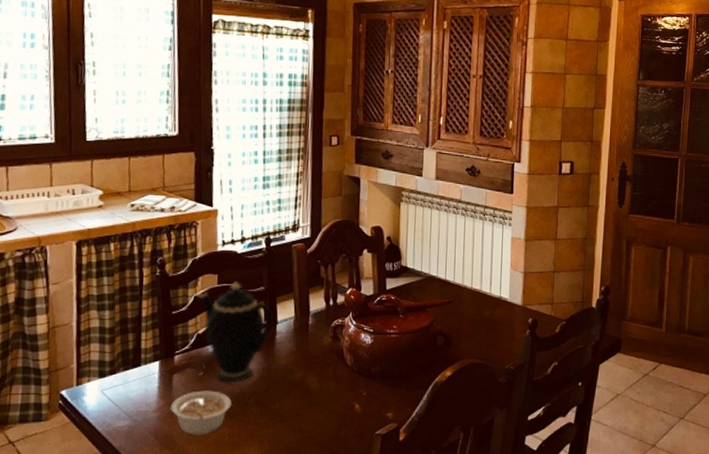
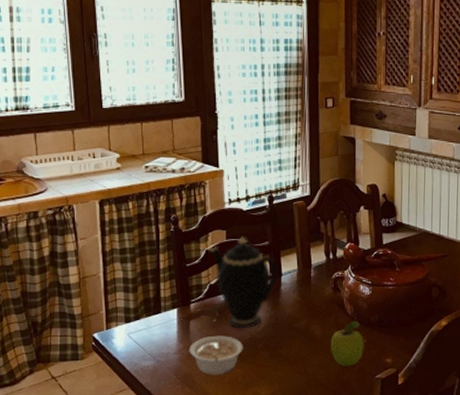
fruit: none [328,373,364,422] -> present [331,321,364,367]

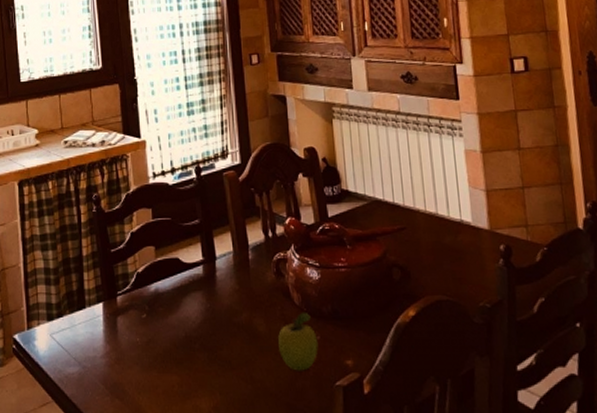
legume: present [189,335,243,375] -> none [118,334,178,384]
teapot: present [209,237,278,329] -> none [134,215,212,325]

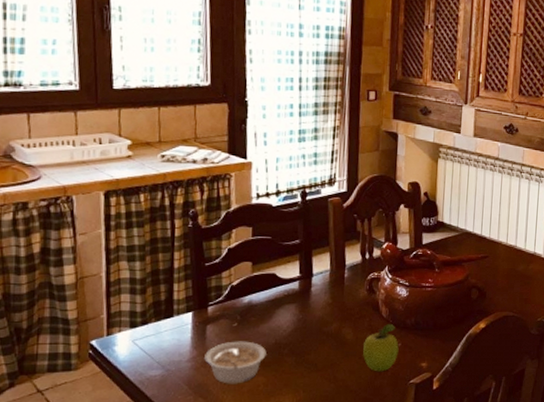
legume: none [118,334,178,384] -> present [204,341,267,384]

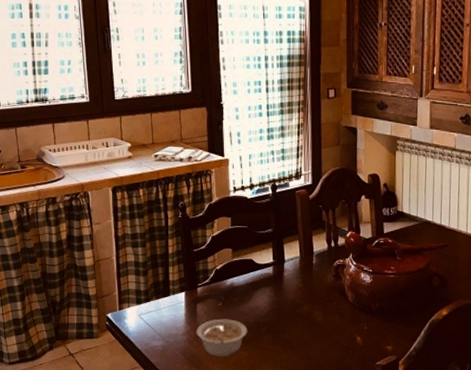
fruit: present [363,324,399,372] -> none [332,308,365,353]

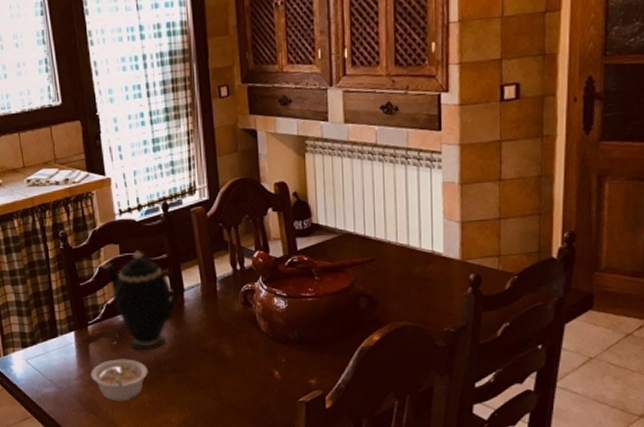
teapot: none [215,224,281,313] -> present [102,250,180,351]

